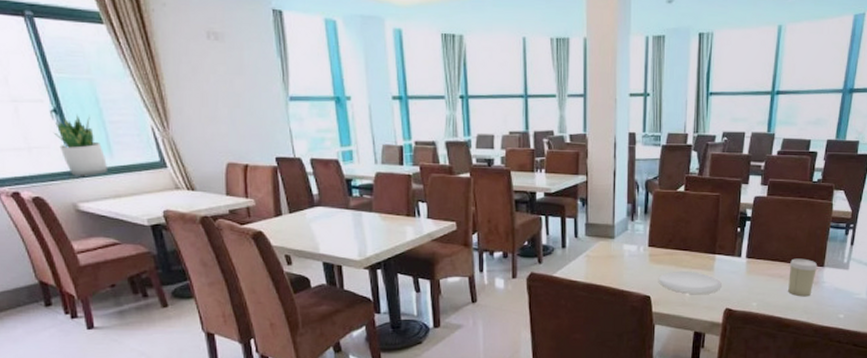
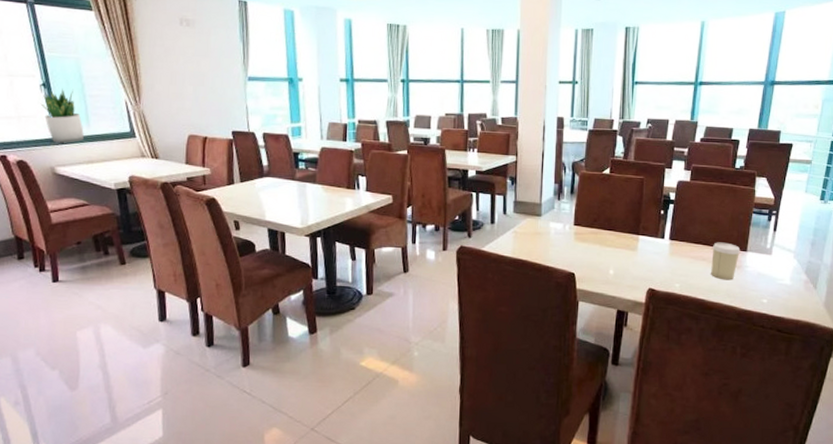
plate: present [658,272,722,294] -> none [582,250,645,273]

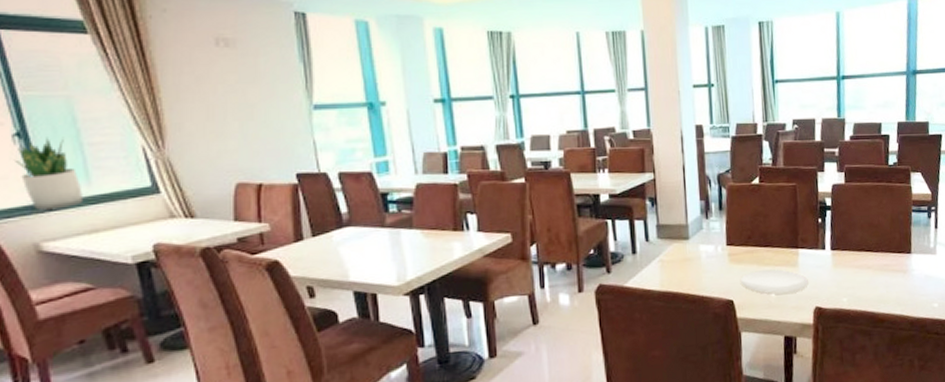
plate: none [582,250,645,273] -> present [740,269,808,295]
cup: present [711,242,741,280] -> none [875,246,905,288]

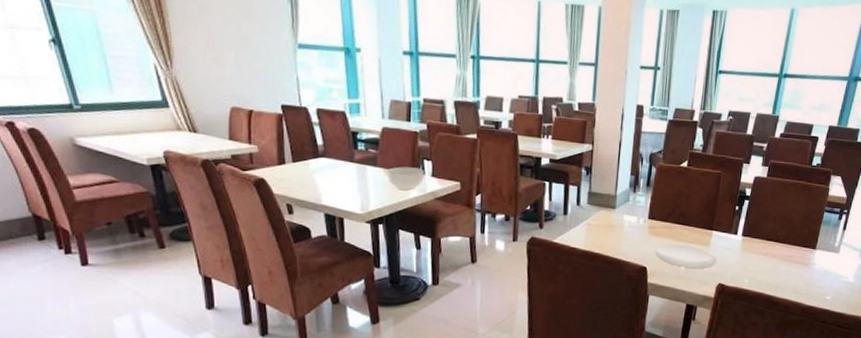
planter: present [15,137,84,210] -> none [52,46,108,111]
bowl: none [424,223,469,252] -> present [386,166,424,191]

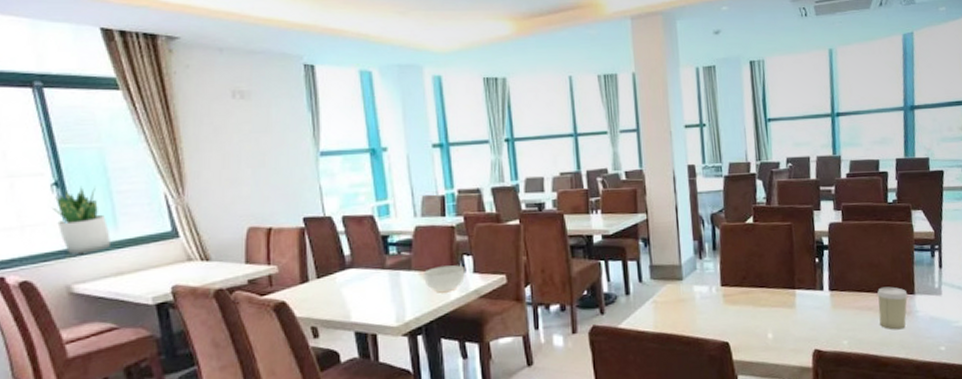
planter: none [52,46,108,111] -> present [53,186,112,254]
plate: present [655,245,716,268] -> none [735,310,806,337]
cup: none [780,239,810,277] -> present [876,286,908,330]

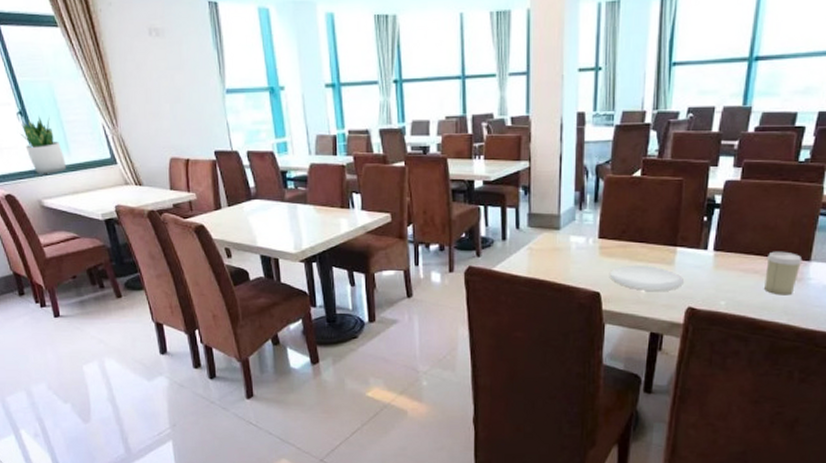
bowl: present [422,265,465,293] -> none [316,202,354,226]
plate: none [735,310,806,337] -> present [609,266,683,291]

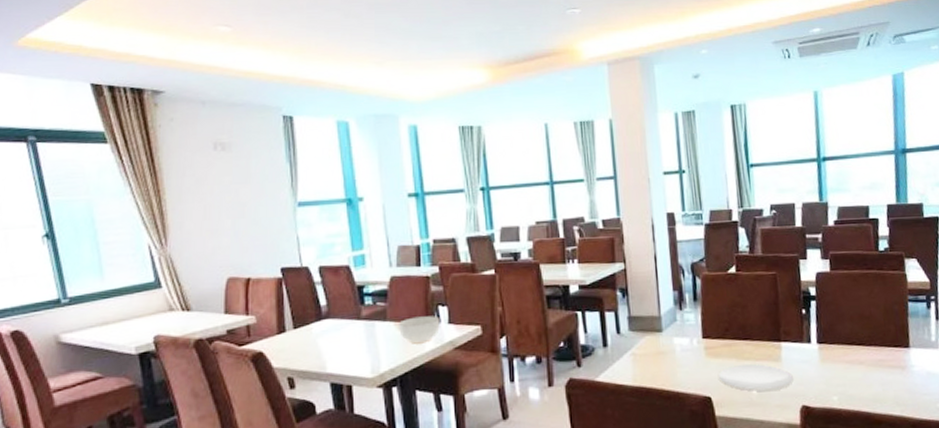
planter: present [21,115,67,174] -> none [43,237,98,304]
bowl: none [316,202,354,226] -> present [397,316,440,344]
cup: present [764,251,803,296] -> none [868,339,903,386]

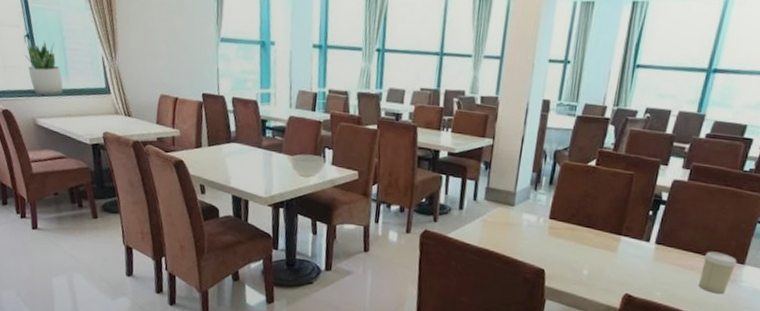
planter: none [43,237,98,304] -> present [25,40,64,96]
plate: present [718,364,793,391] -> none [555,247,624,276]
cup: none [868,339,903,386] -> present [699,251,738,294]

